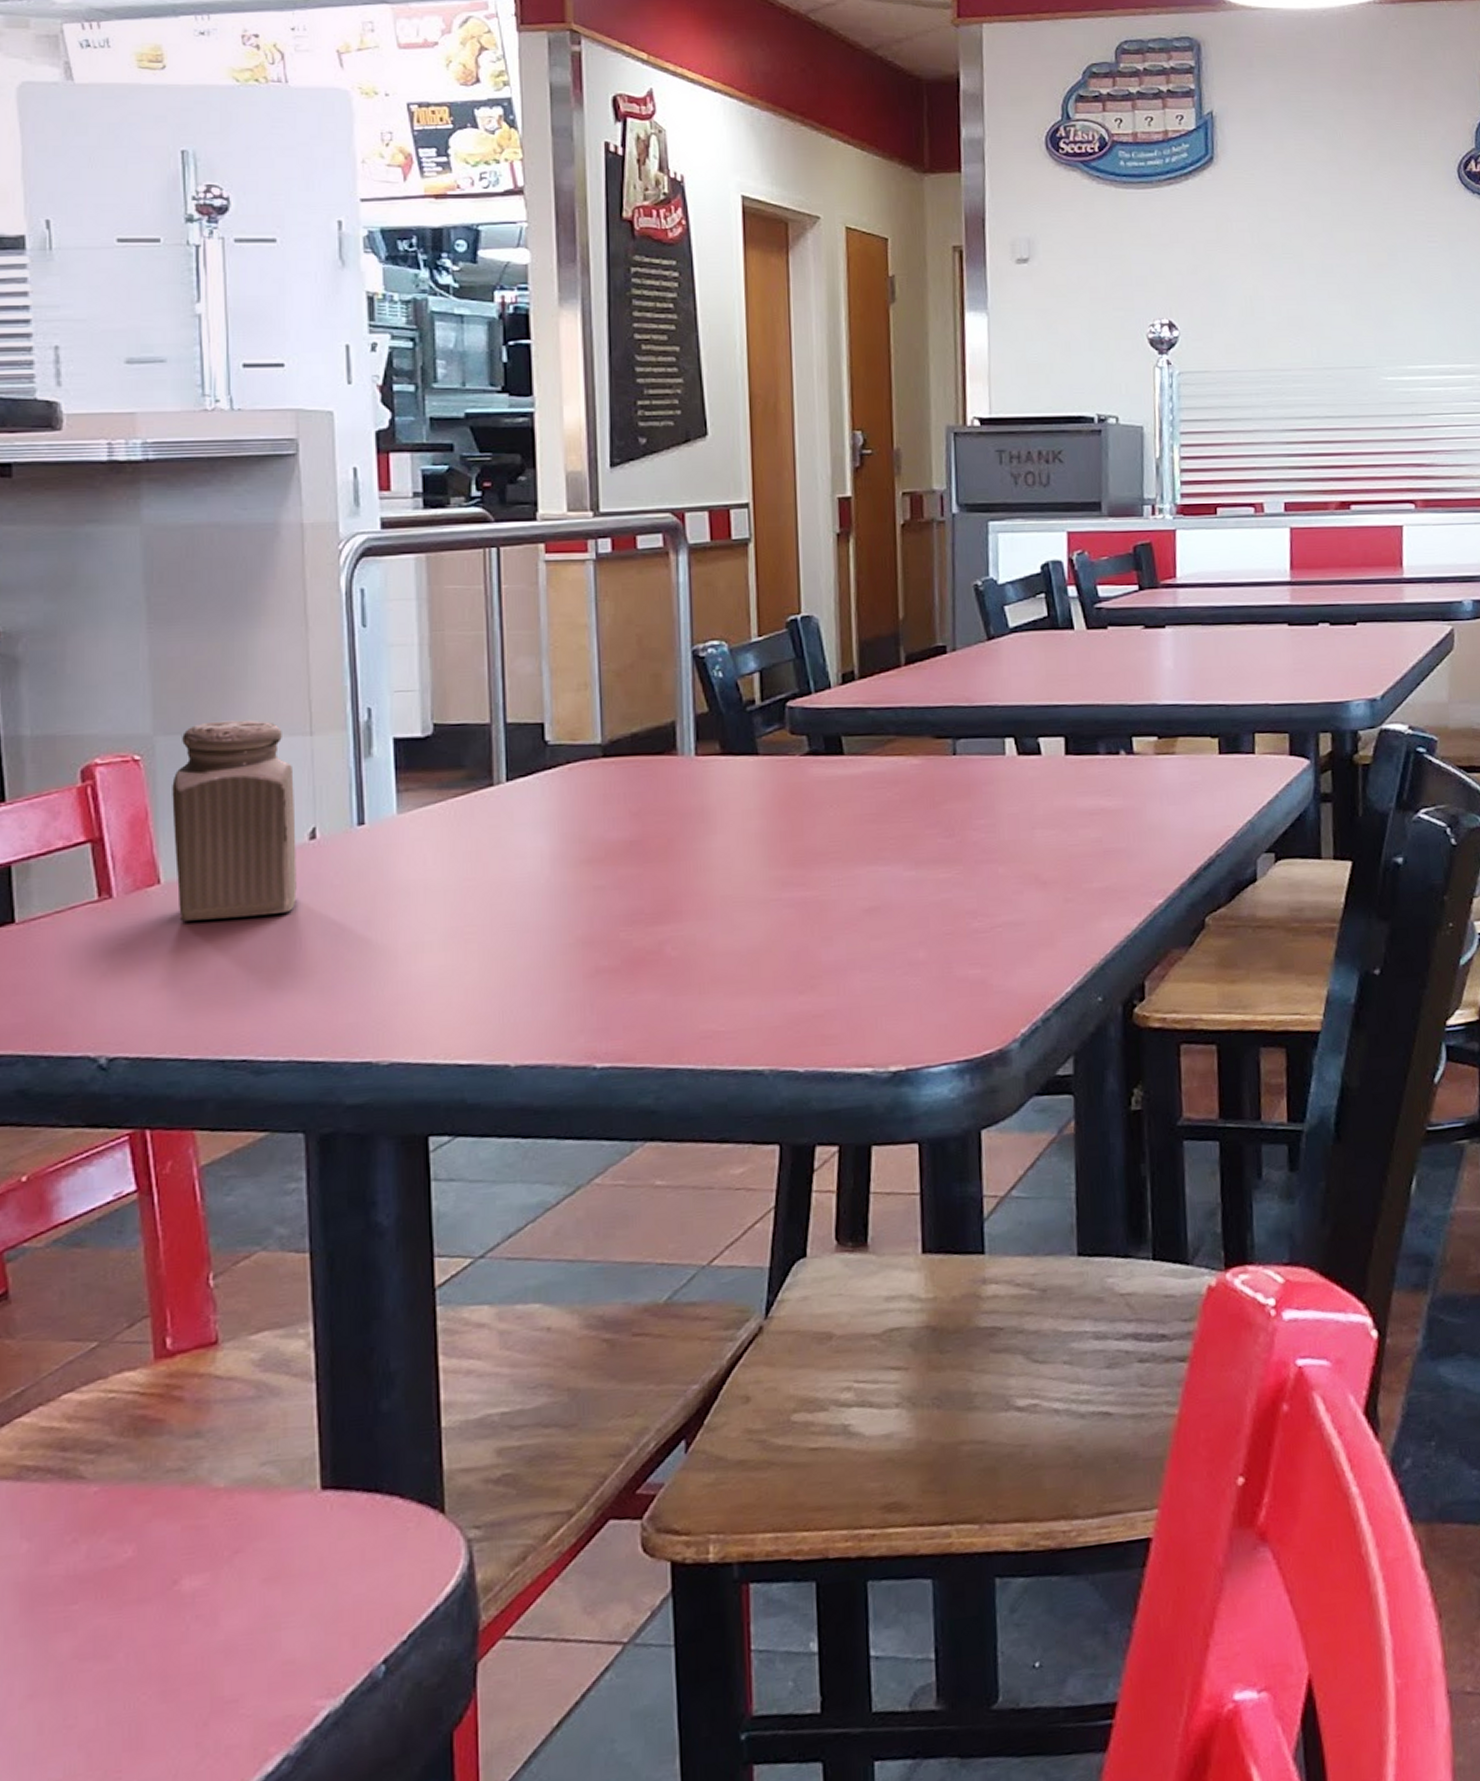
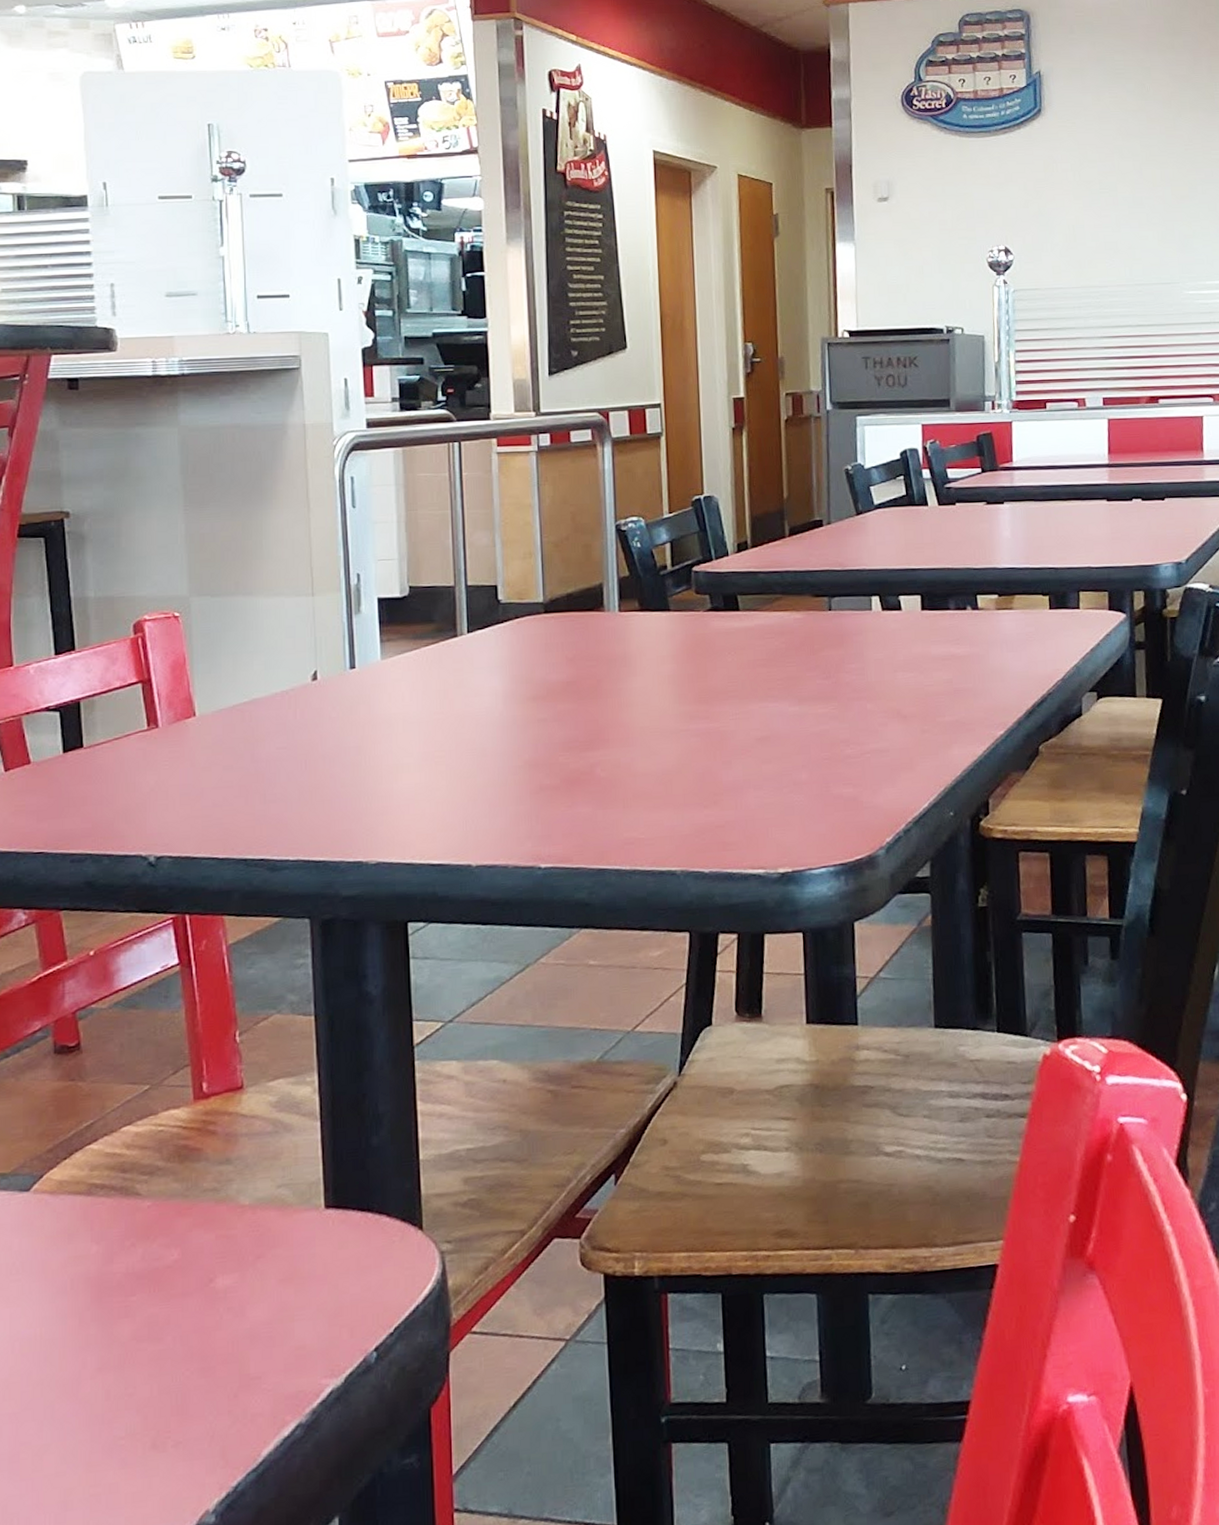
salt shaker: present [172,719,297,922] -> none [204,583,302,747]

